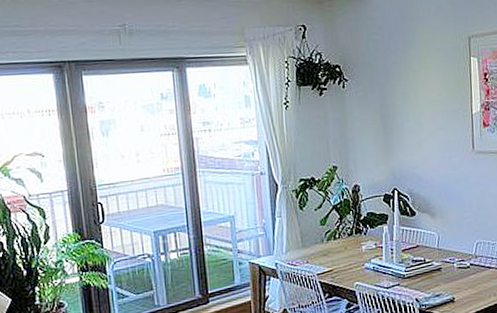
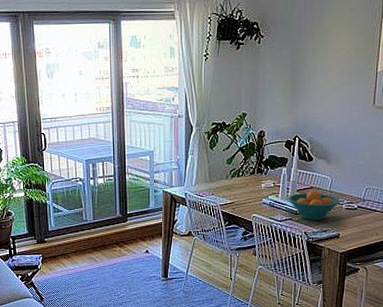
fruit bowl: none [392,249,451,285] -> present [287,190,341,221]

